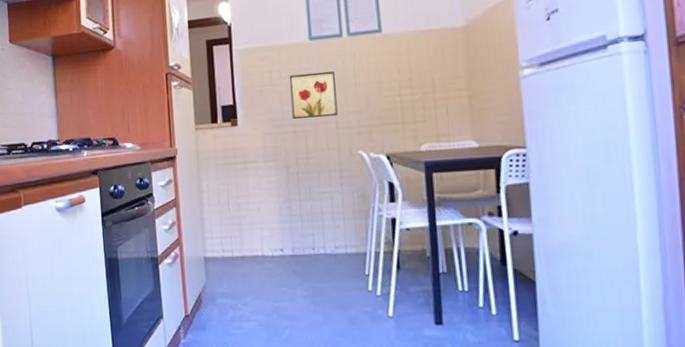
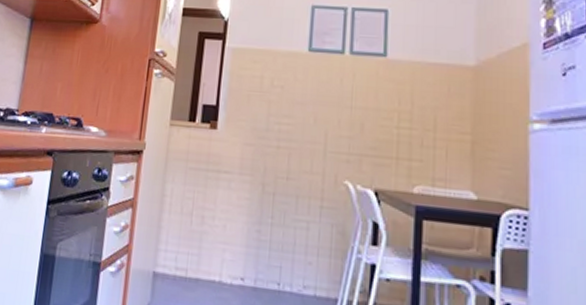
wall art: present [289,70,338,119] -> none [277,84,330,138]

